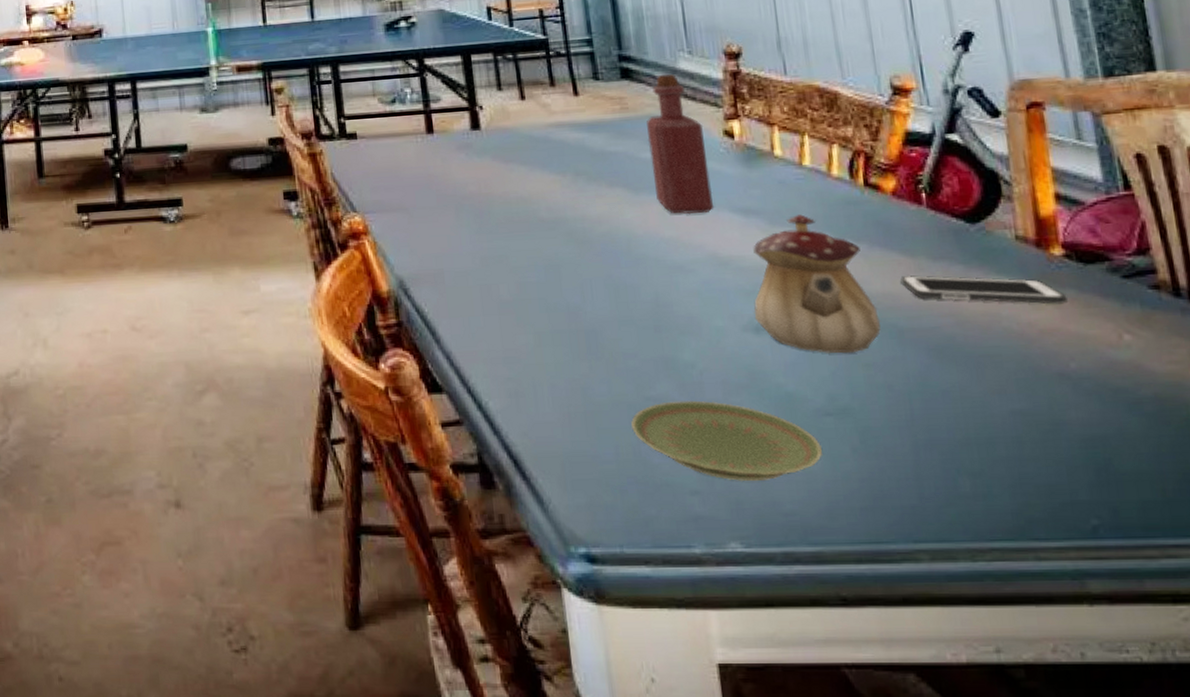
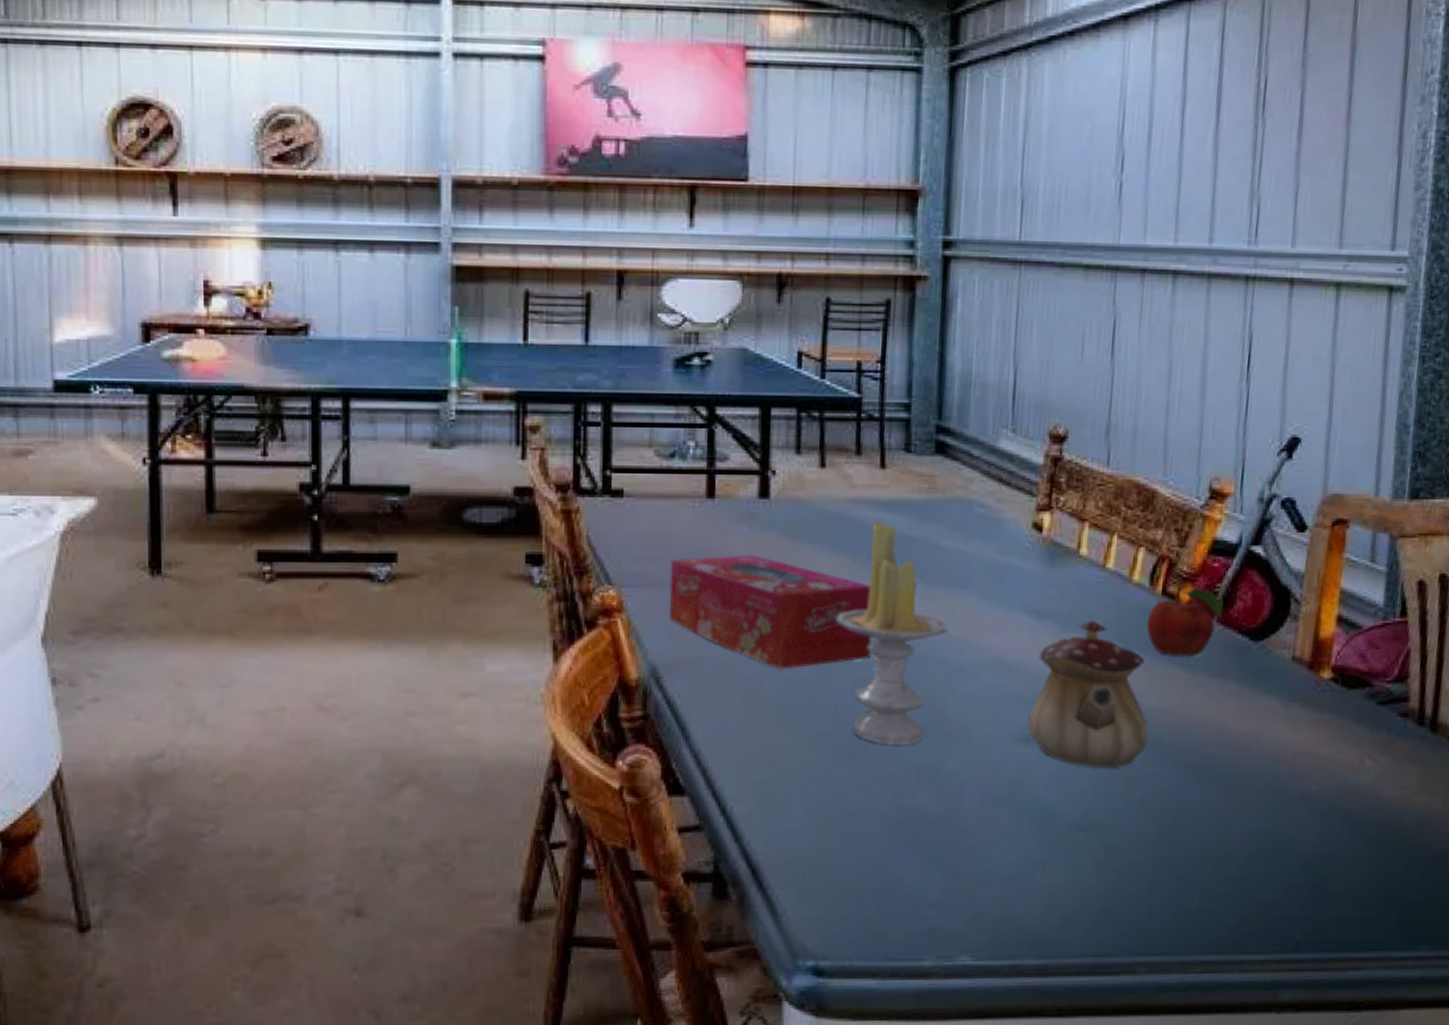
tissue box: none [403,178,593,276] -> present [669,554,872,669]
candle: none [555,140,662,341] -> present [836,520,949,746]
plate: present [631,400,823,482] -> none [882,811,1068,895]
bottle: present [646,74,713,215] -> none [950,454,1013,613]
fruit: none [854,176,931,243] -> present [1146,585,1223,656]
cell phone: present [900,274,1068,304] -> none [1176,690,1325,727]

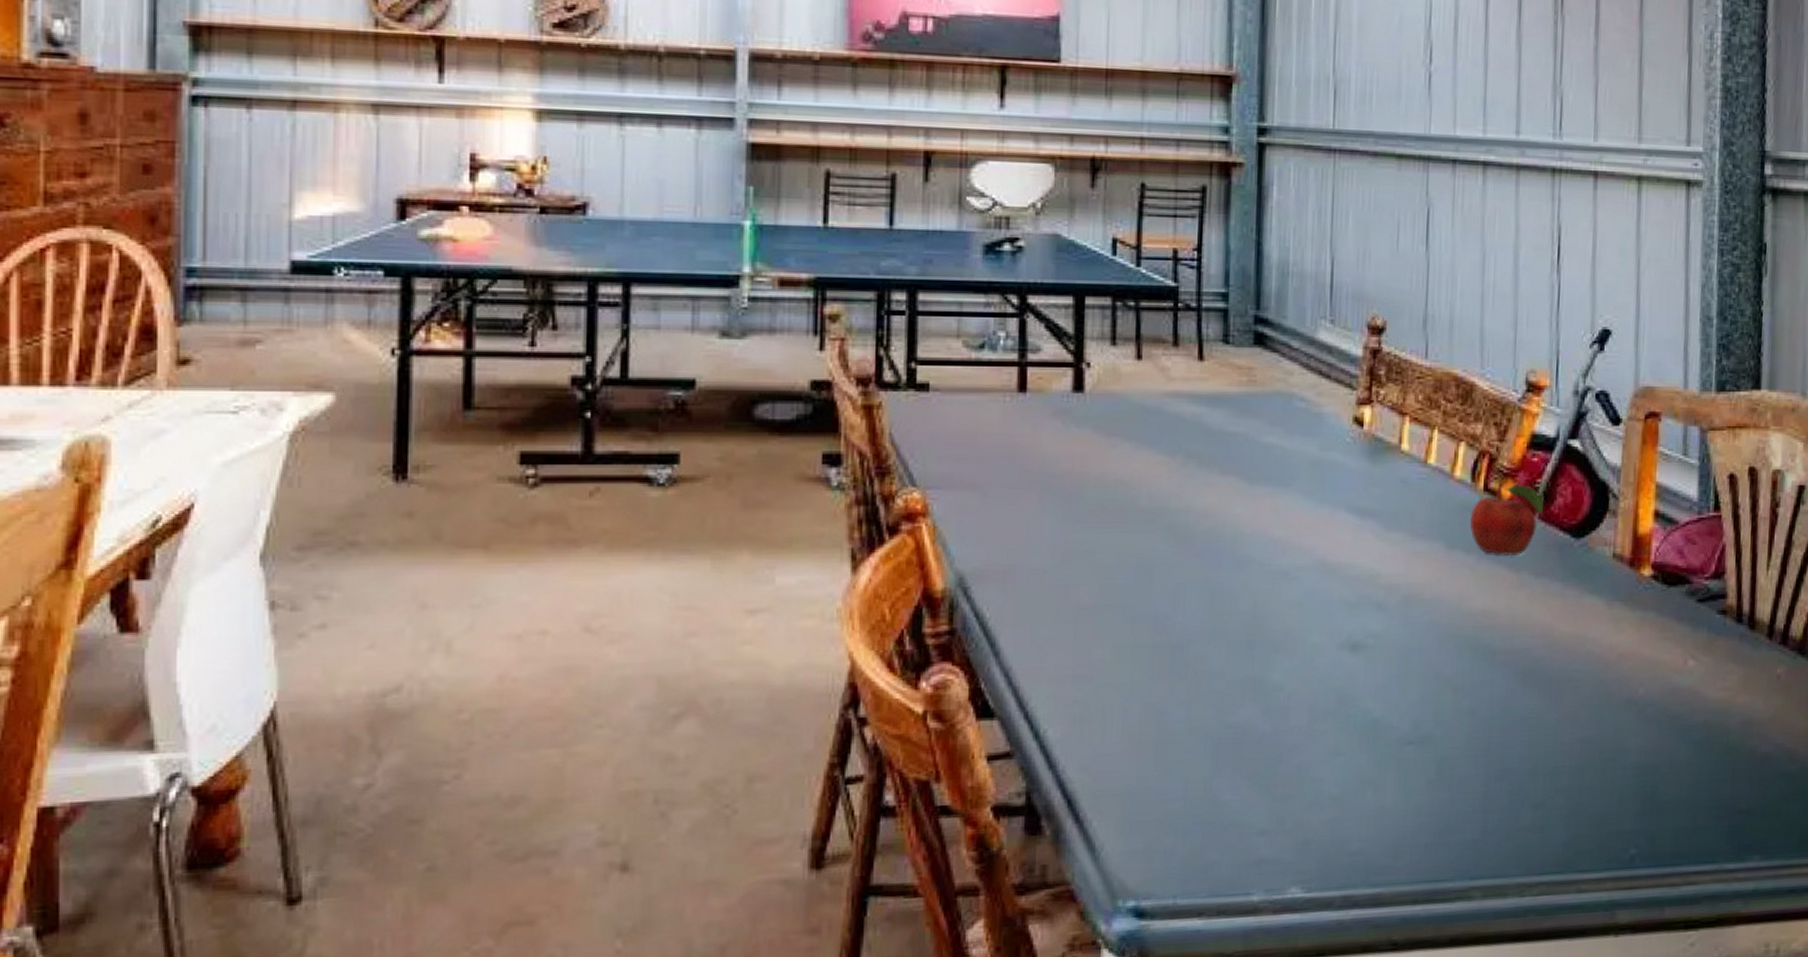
tissue box: present [669,554,872,669] -> none [978,452,1192,576]
candle: present [836,520,949,746] -> none [1155,415,1272,658]
teapot: present [1027,621,1149,768] -> none [1353,519,1476,676]

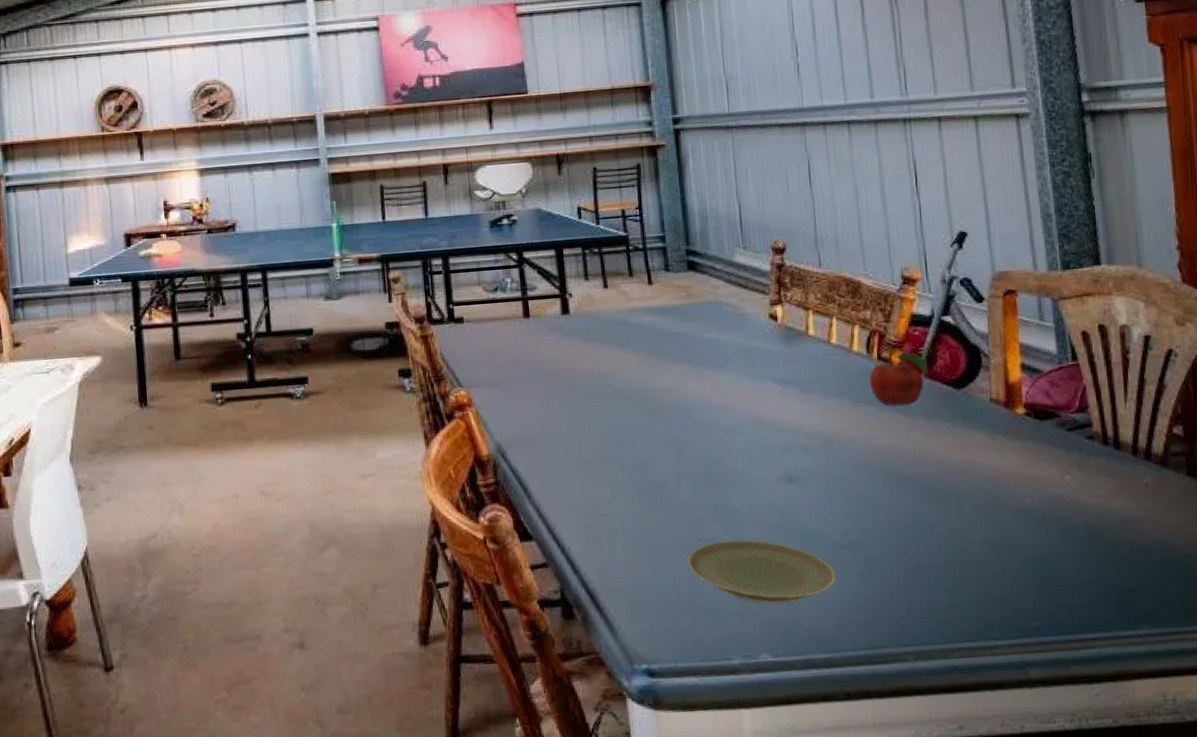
plate: none [1206,727,1399,819] -> present [687,539,837,604]

